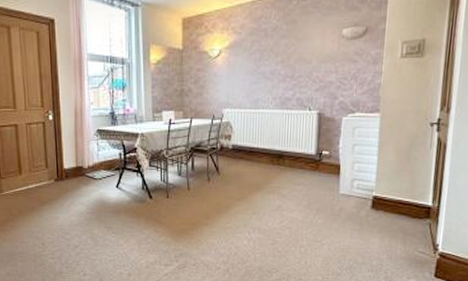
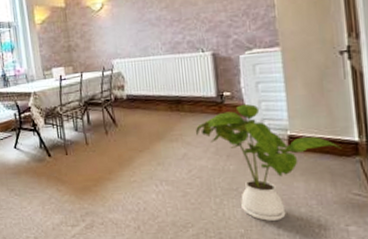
house plant: none [292,163,417,271] -> present [196,103,342,221]

